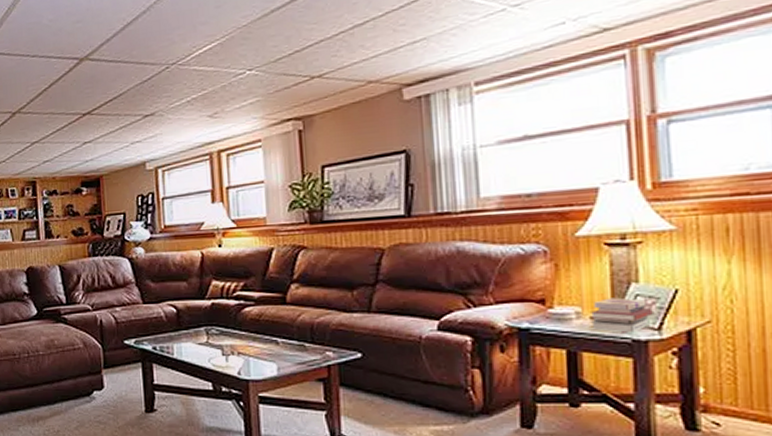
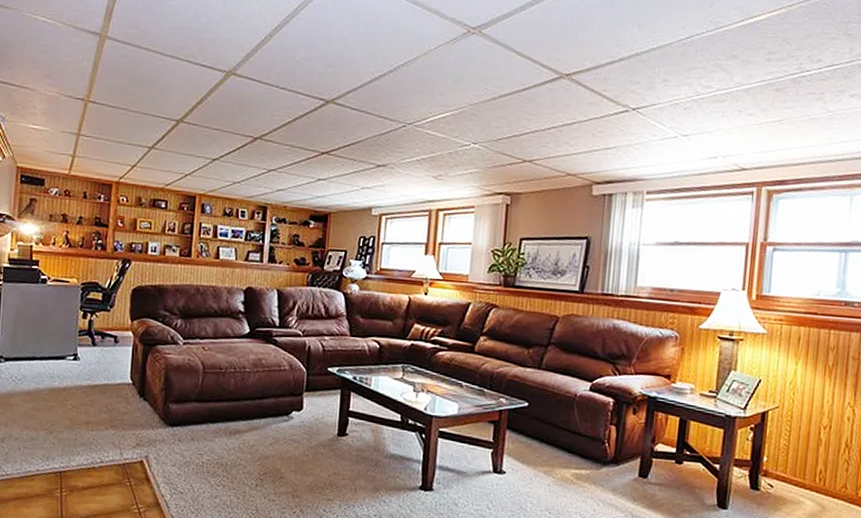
books: present [588,297,653,335] -> none [697,380,743,410]

